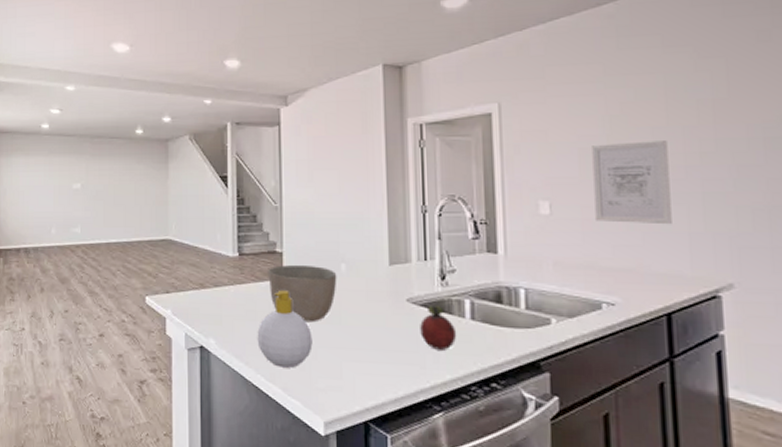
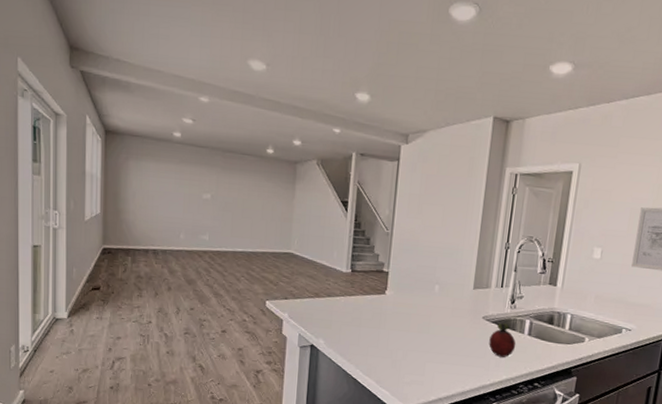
soap bottle: present [257,290,313,368] -> none [359,303,405,366]
bowl: present [266,265,337,323] -> none [373,282,431,331]

